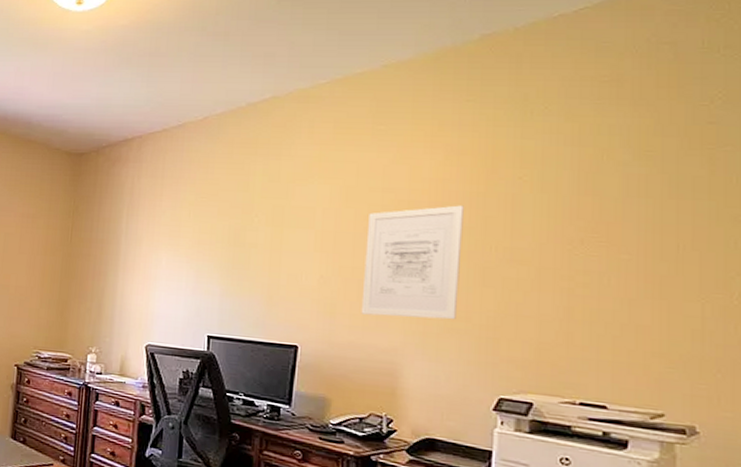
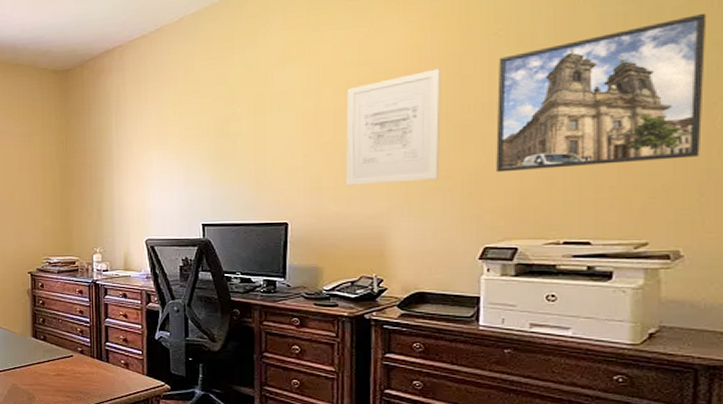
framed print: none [515,186,726,331] -> present [496,12,707,173]

